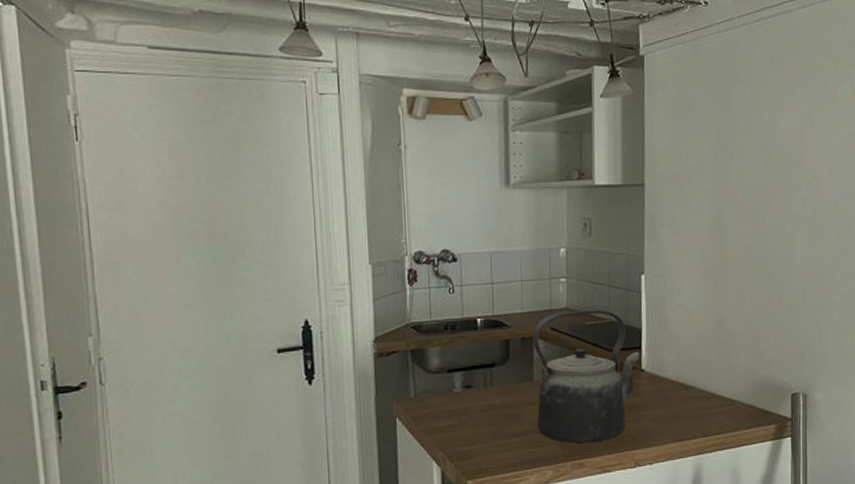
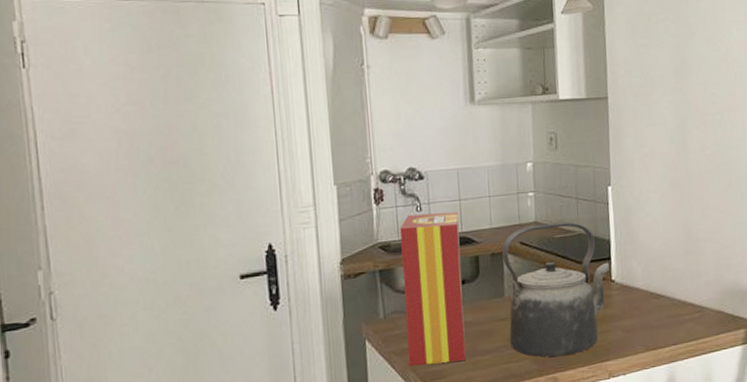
cereal box: none [432,295,494,446] -> present [400,212,467,367]

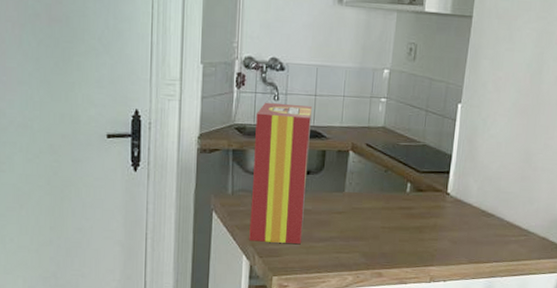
kettle: present [502,221,610,357] -> none [344,129,447,256]

